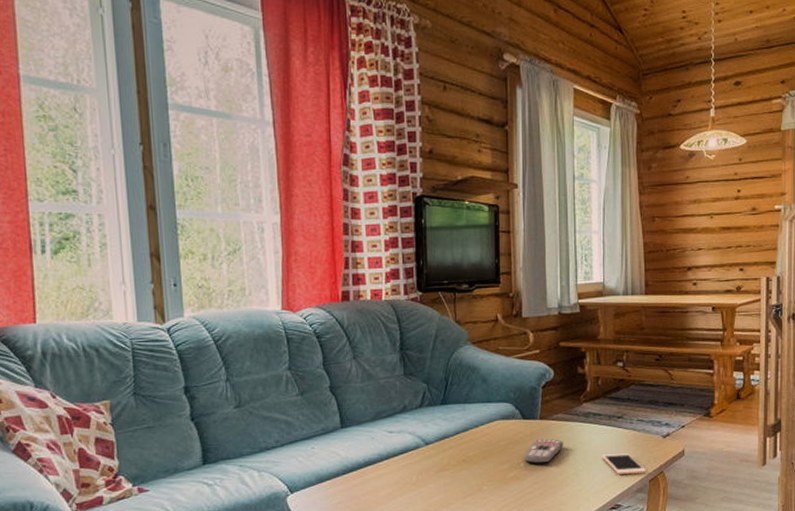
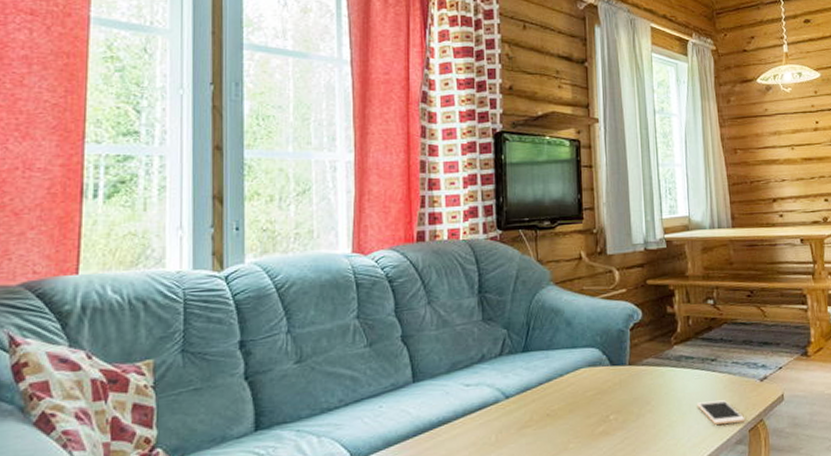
remote control: present [524,438,563,465] -> none [613,386,655,417]

